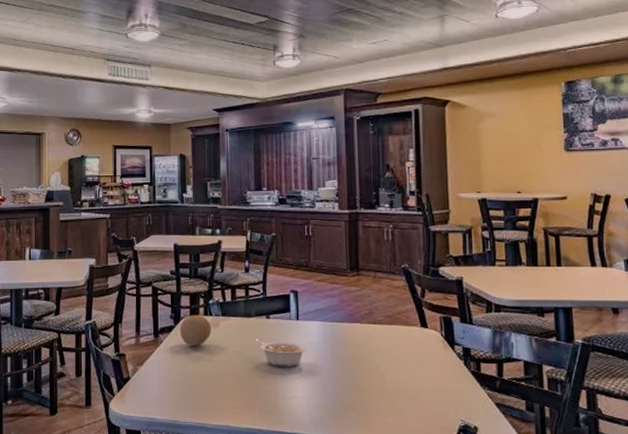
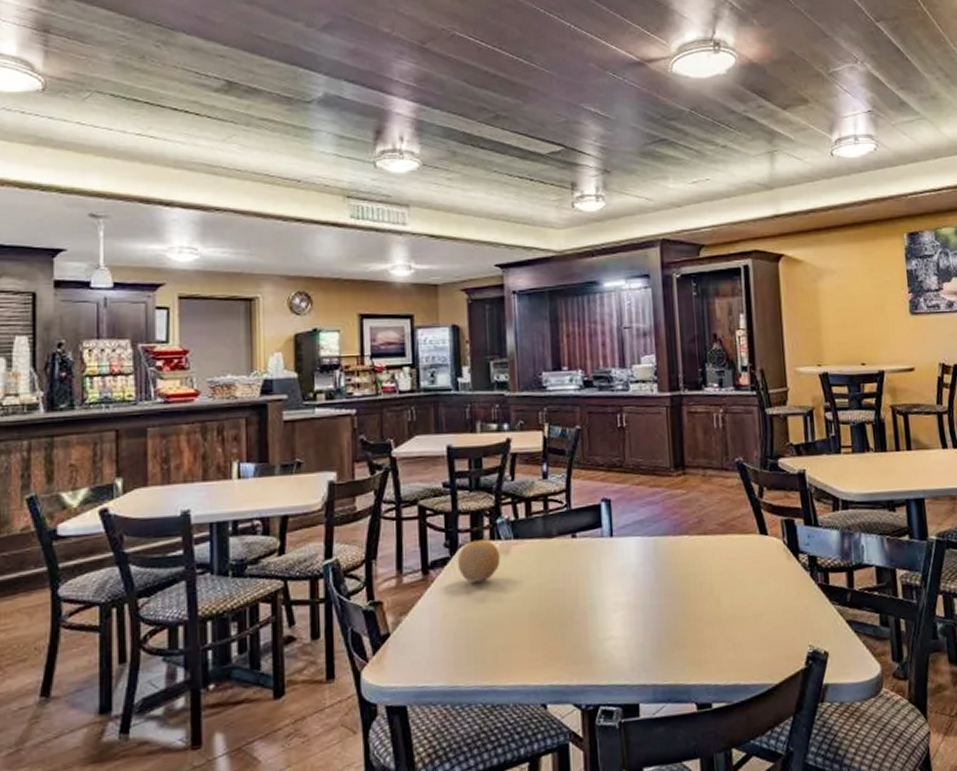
legume: present [256,339,307,367] -> none [559,565,624,601]

